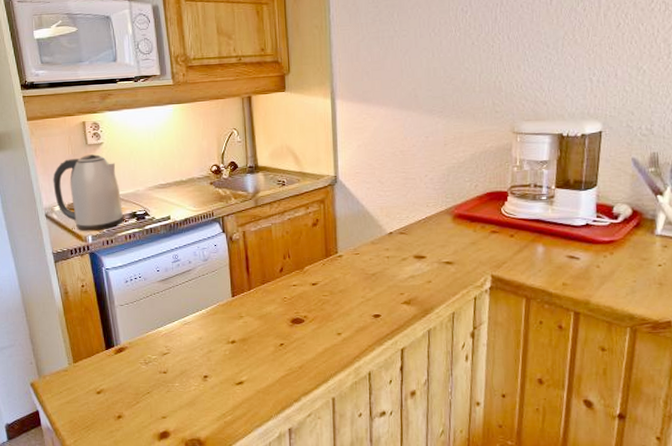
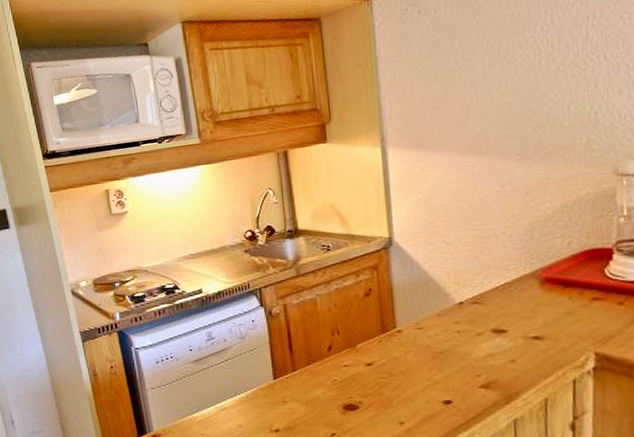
kettle: present [53,154,124,232] -> none [77,224,153,309]

